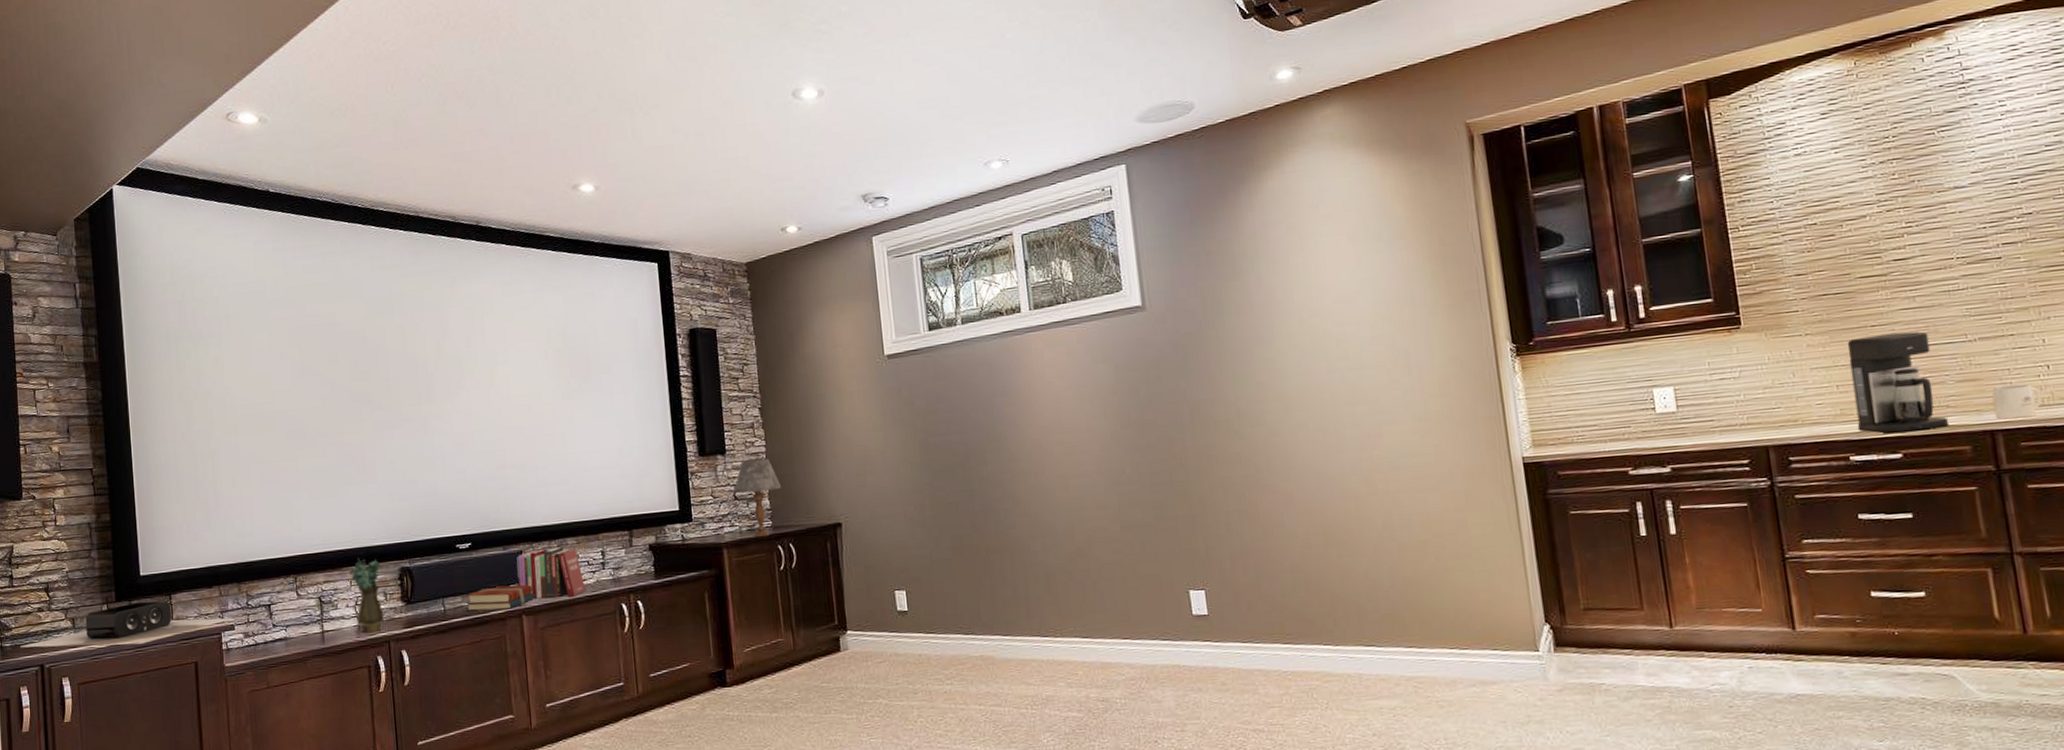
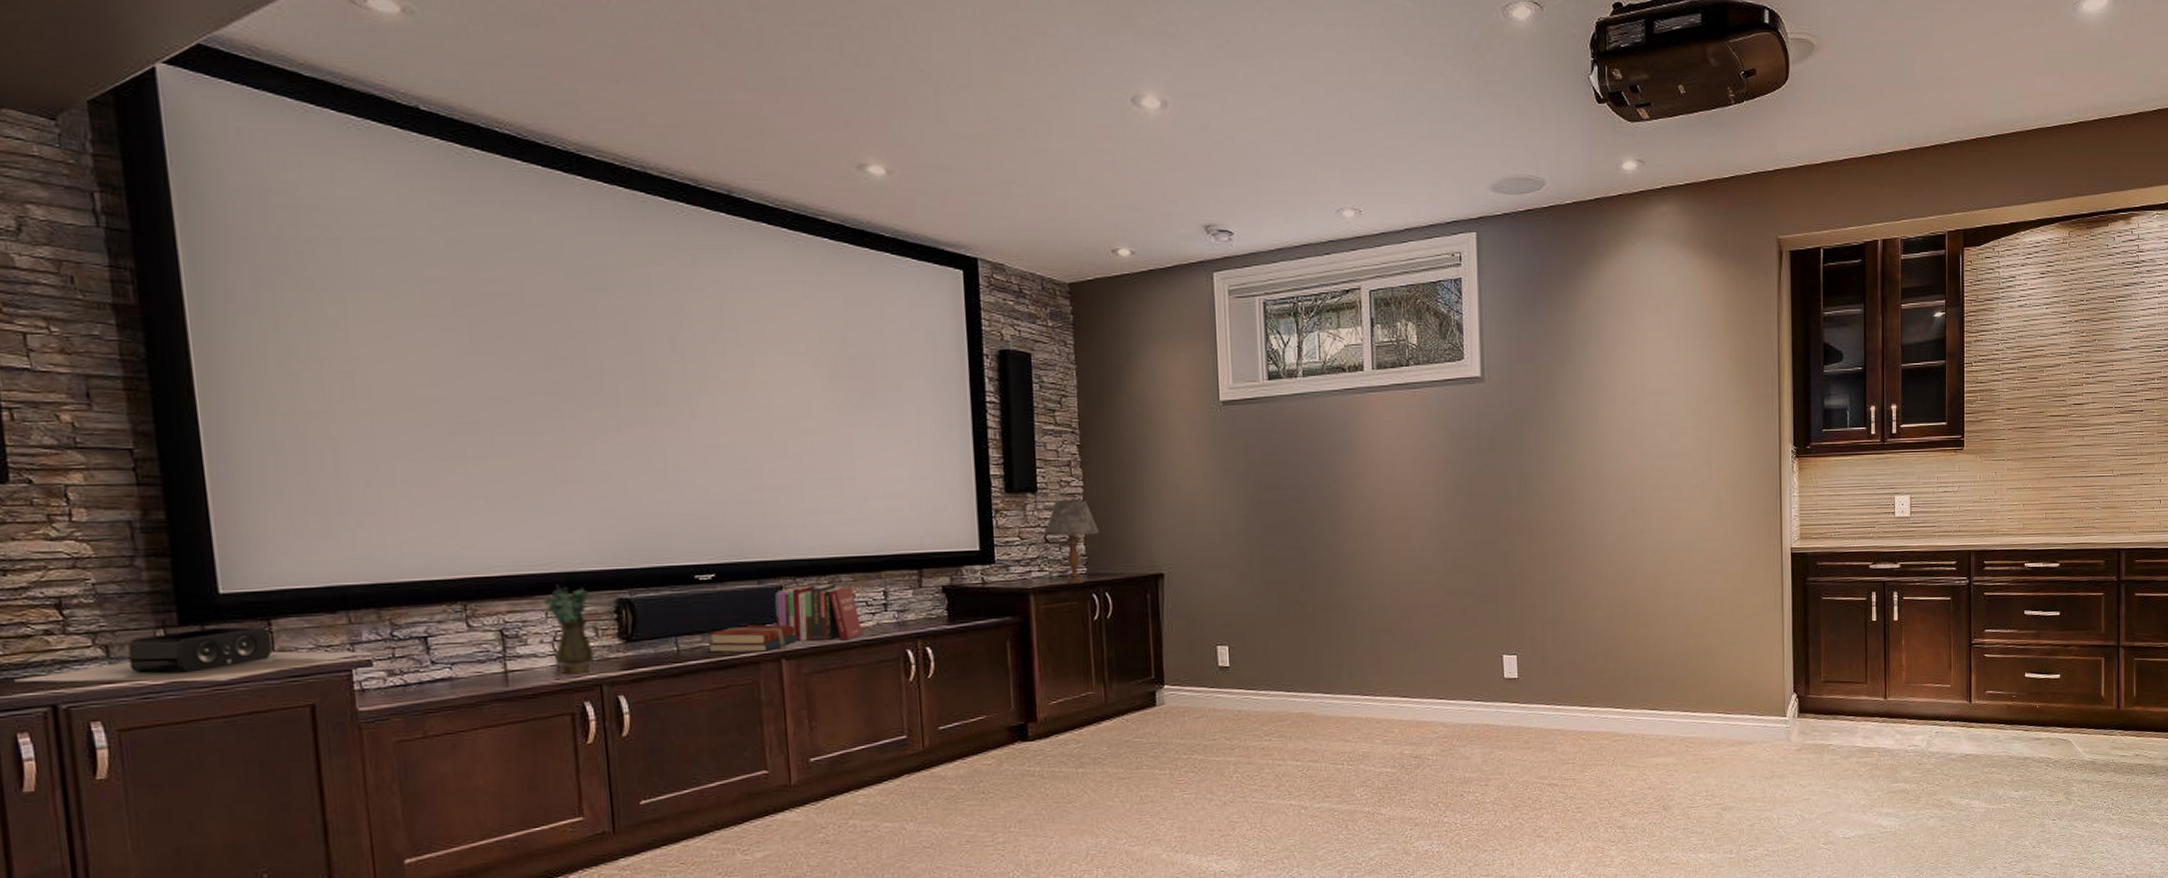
coffee maker: present [1847,331,1948,434] -> none [2033,464,2092,547]
mug: present [1991,383,2042,420] -> none [2122,513,2153,541]

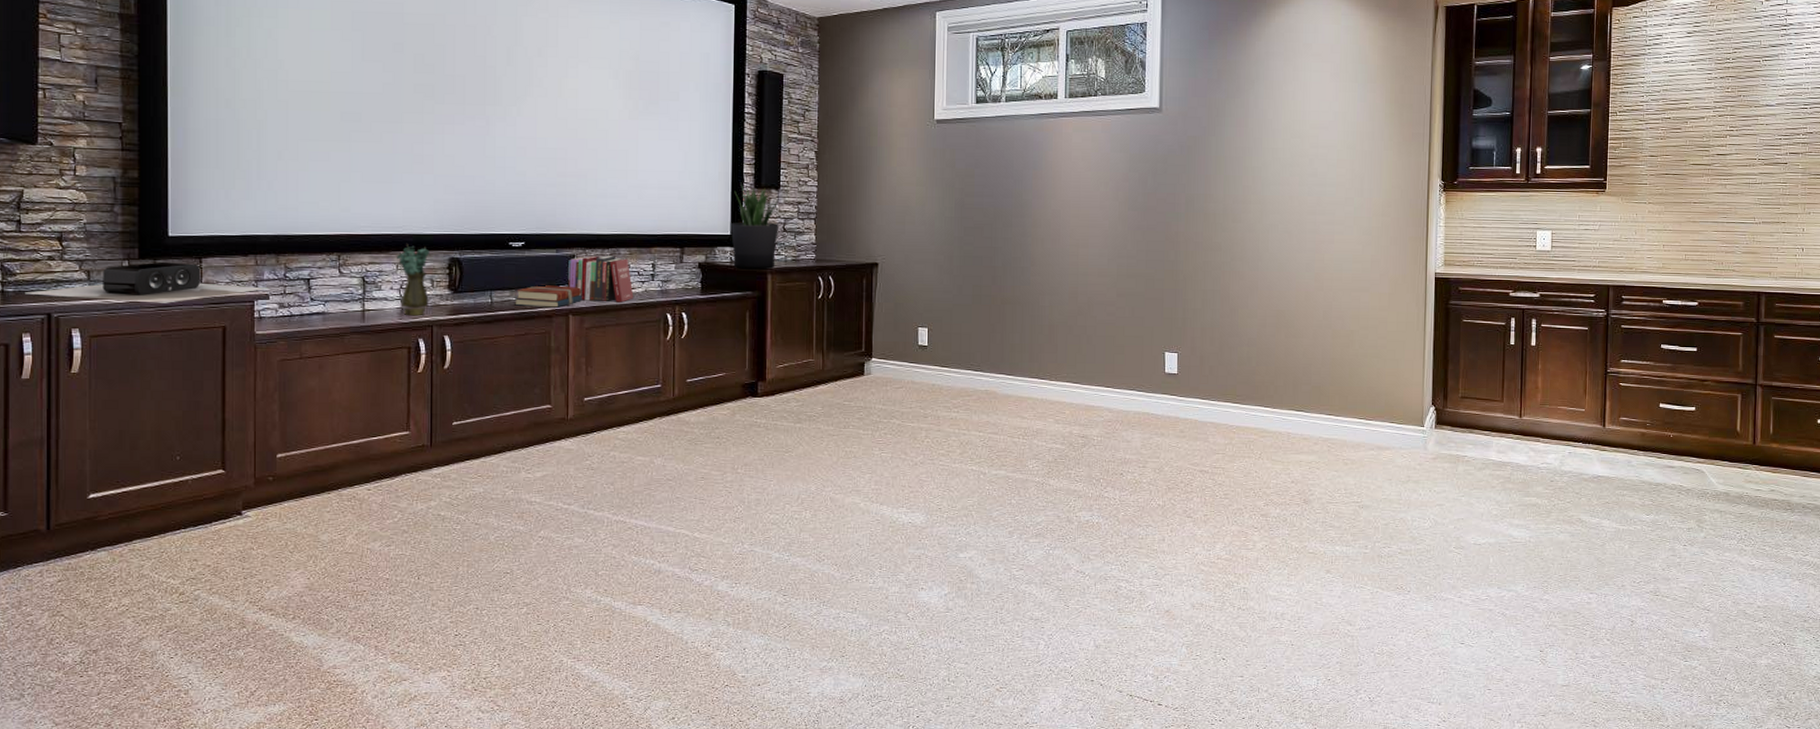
planter: none [978,486,1039,592] -> present [730,182,779,271]
table lamp: present [1044,500,1100,584] -> none [783,197,828,267]

